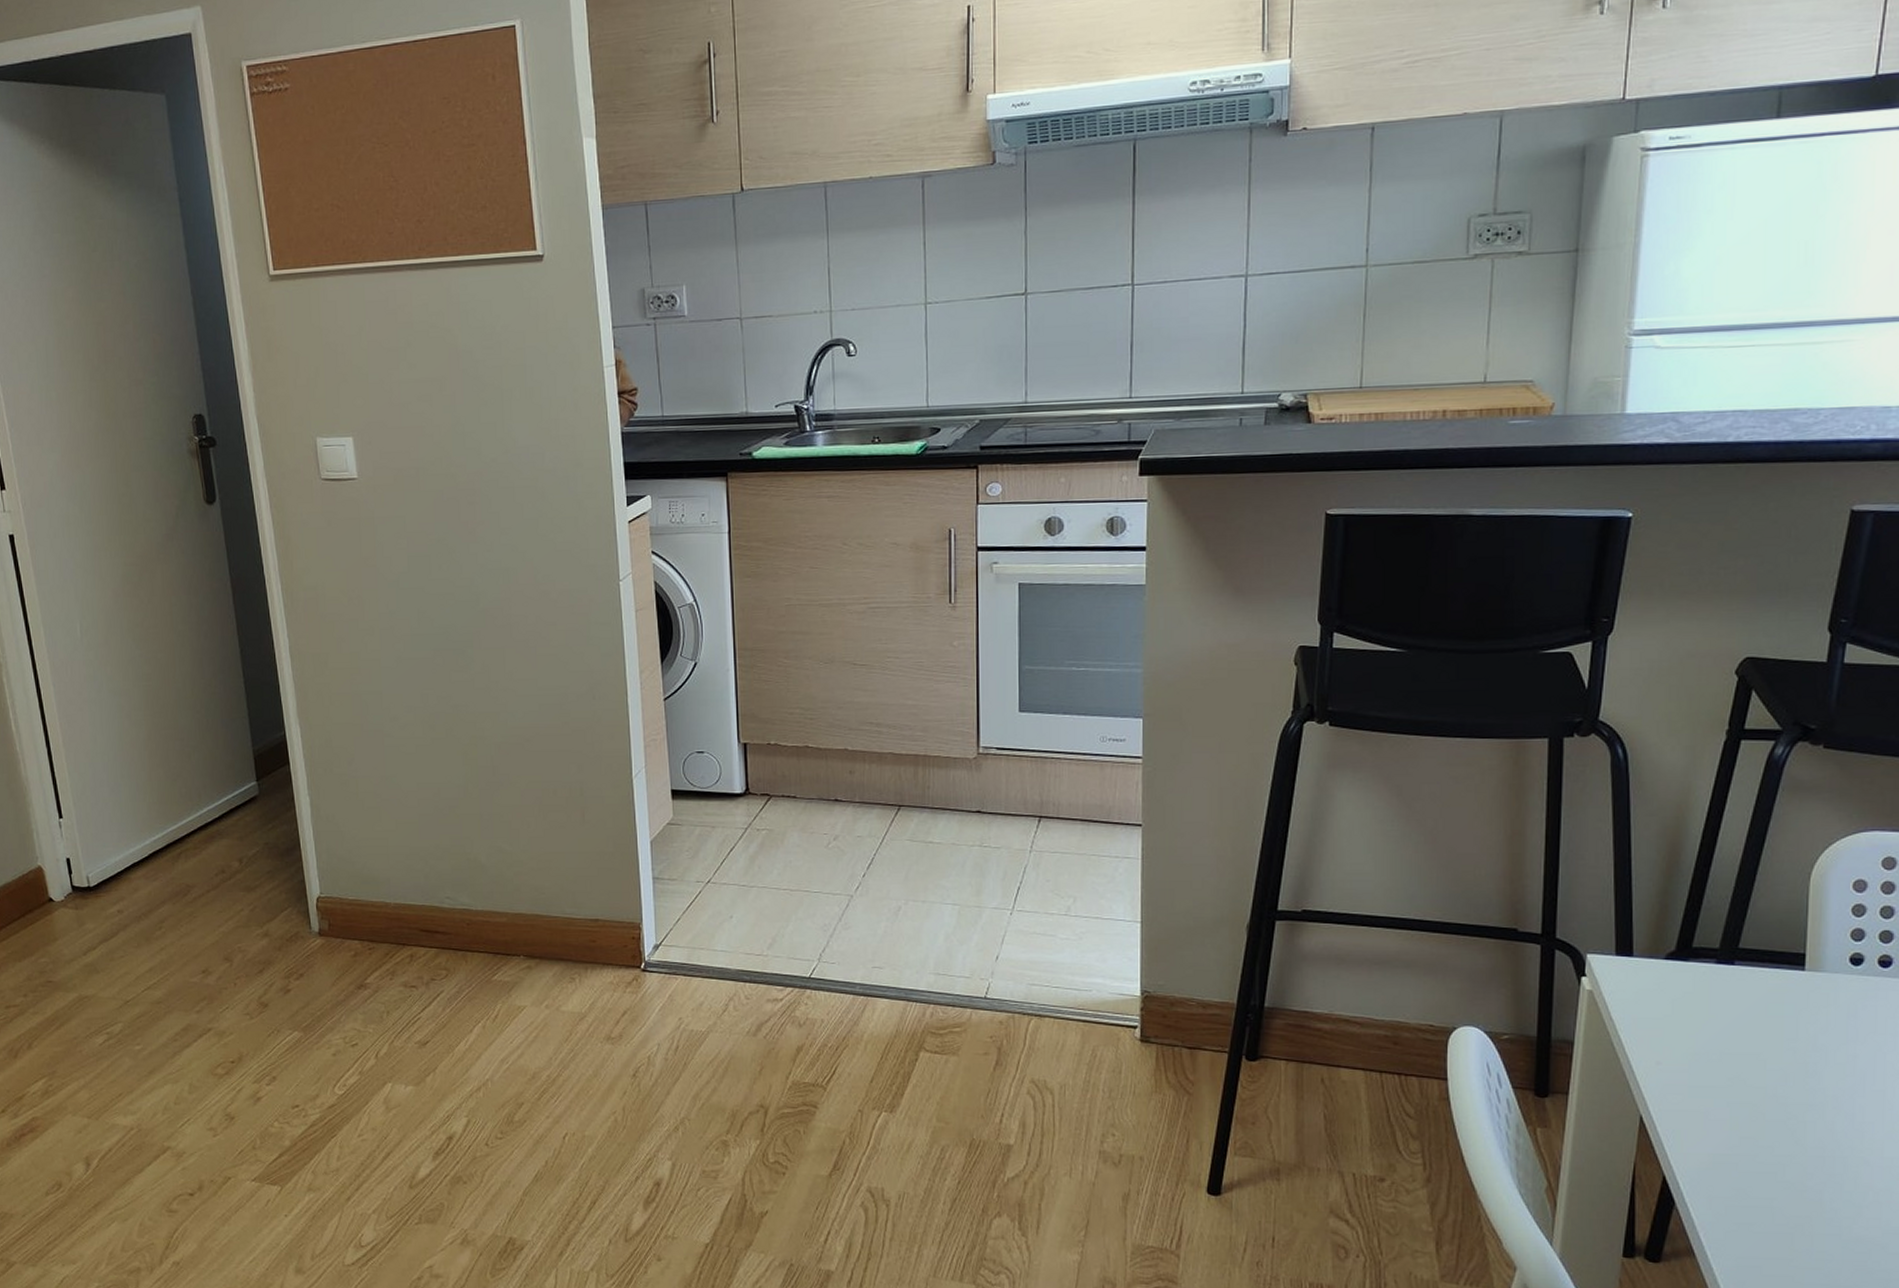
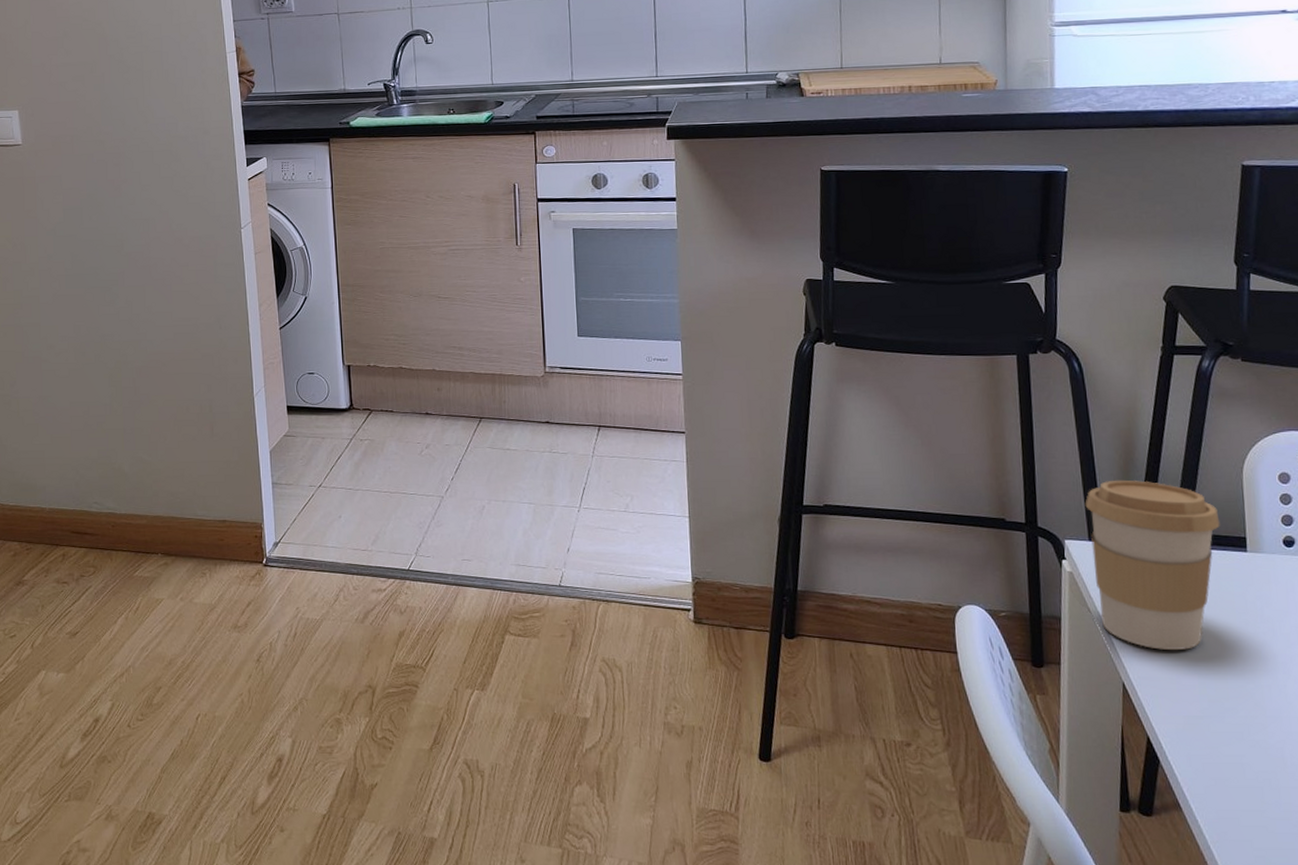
coffee cup: none [1615,885,1776,1080] -> present [1085,479,1220,650]

